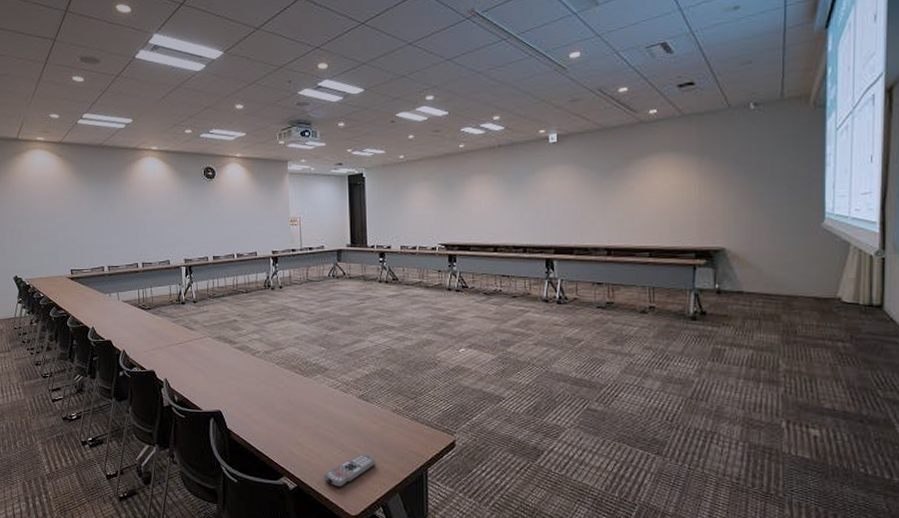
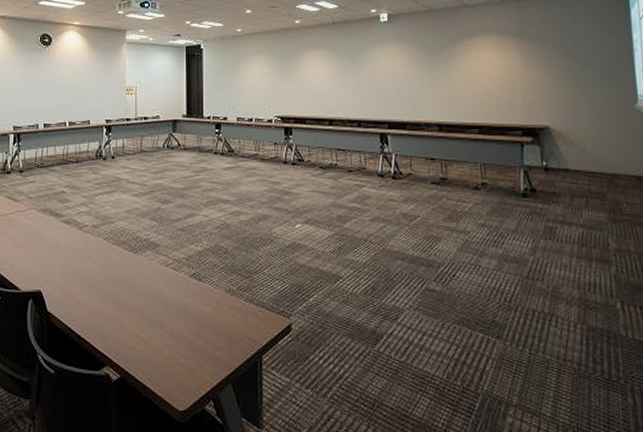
remote control: present [324,453,375,487] -> none [151,339,207,378]

